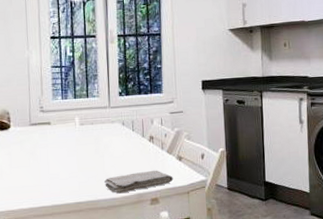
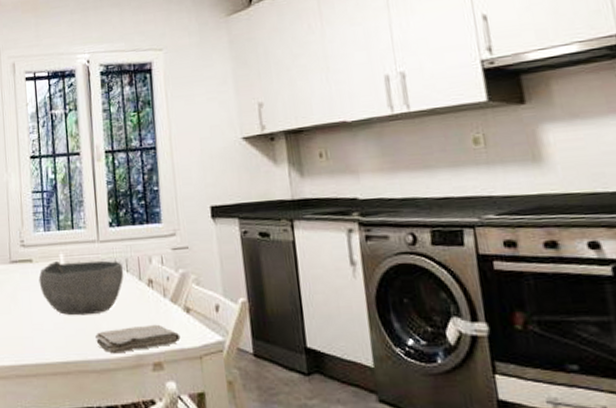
bowl: none [56,122,130,166] -> present [38,260,124,316]

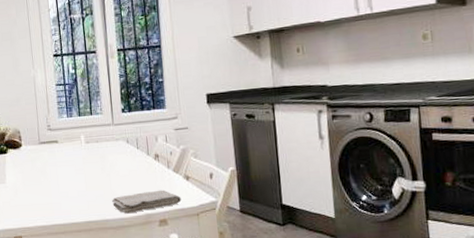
bowl: present [38,260,124,316] -> none [63,140,135,185]

